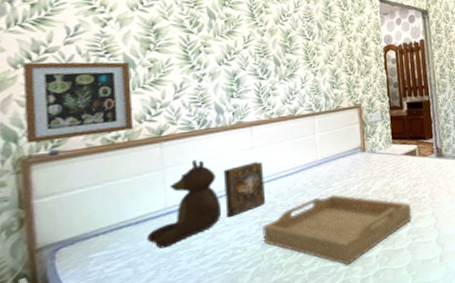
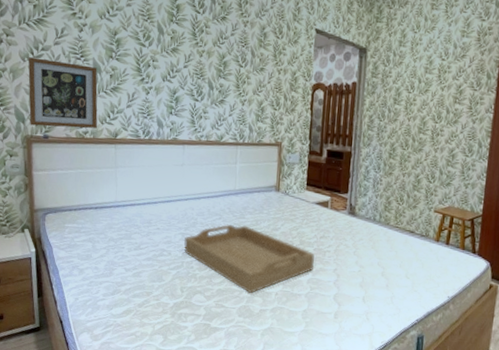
teddy bear: present [148,159,222,249] -> none [102,165,156,234]
book: present [223,161,266,217] -> none [158,178,190,223]

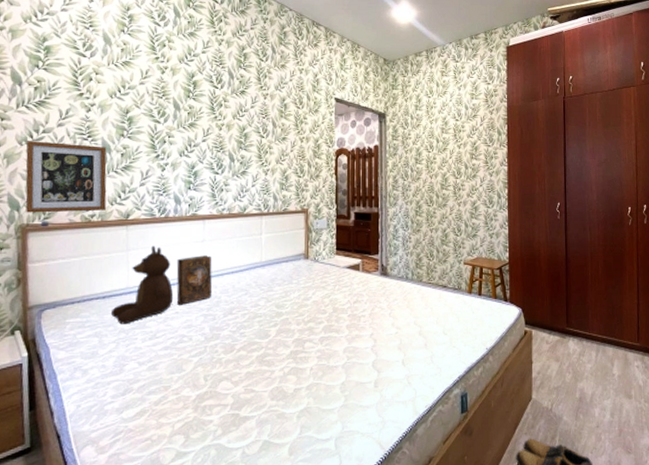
teddy bear: none [102,165,156,234] -> present [111,245,174,325]
book: none [158,178,190,223] -> present [176,255,213,305]
serving tray: present [183,224,314,293] -> none [206,298,349,372]

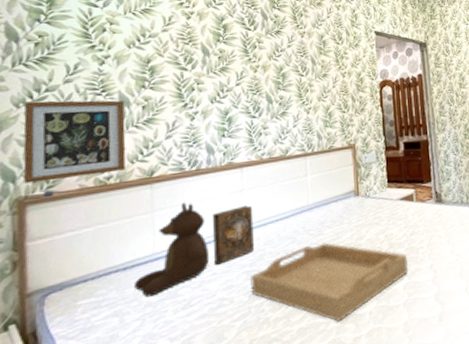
serving tray: none [206,298,349,372] -> present [249,242,408,322]

